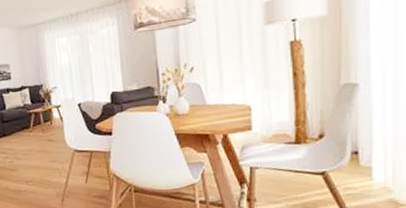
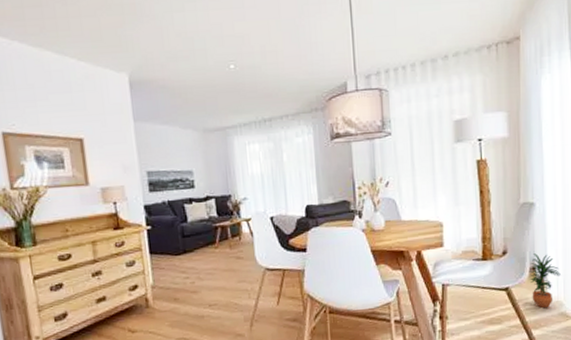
potted plant: none [350,137,389,194] -> present [529,253,561,308]

